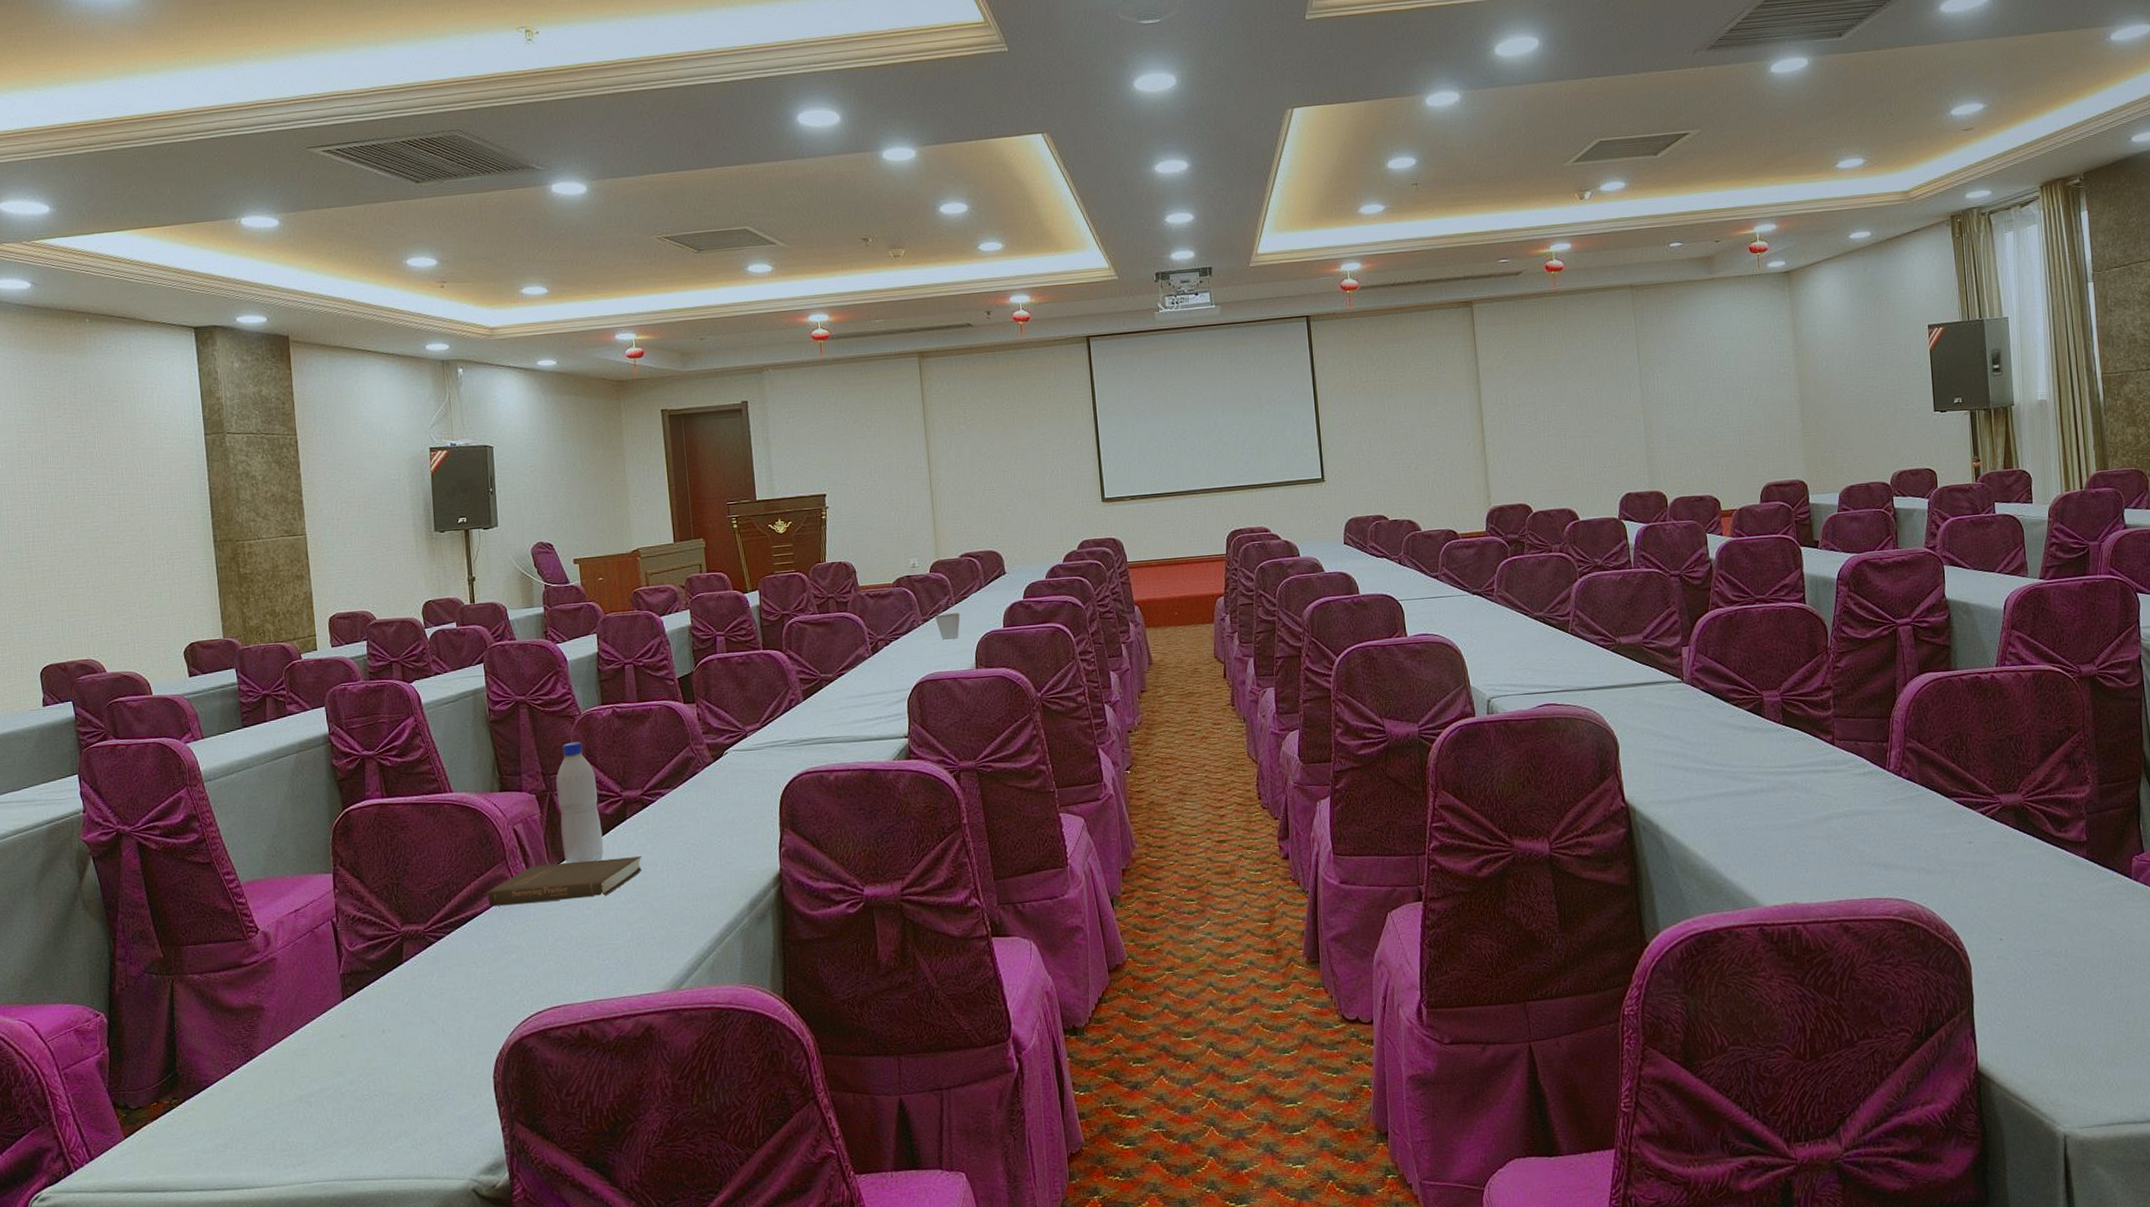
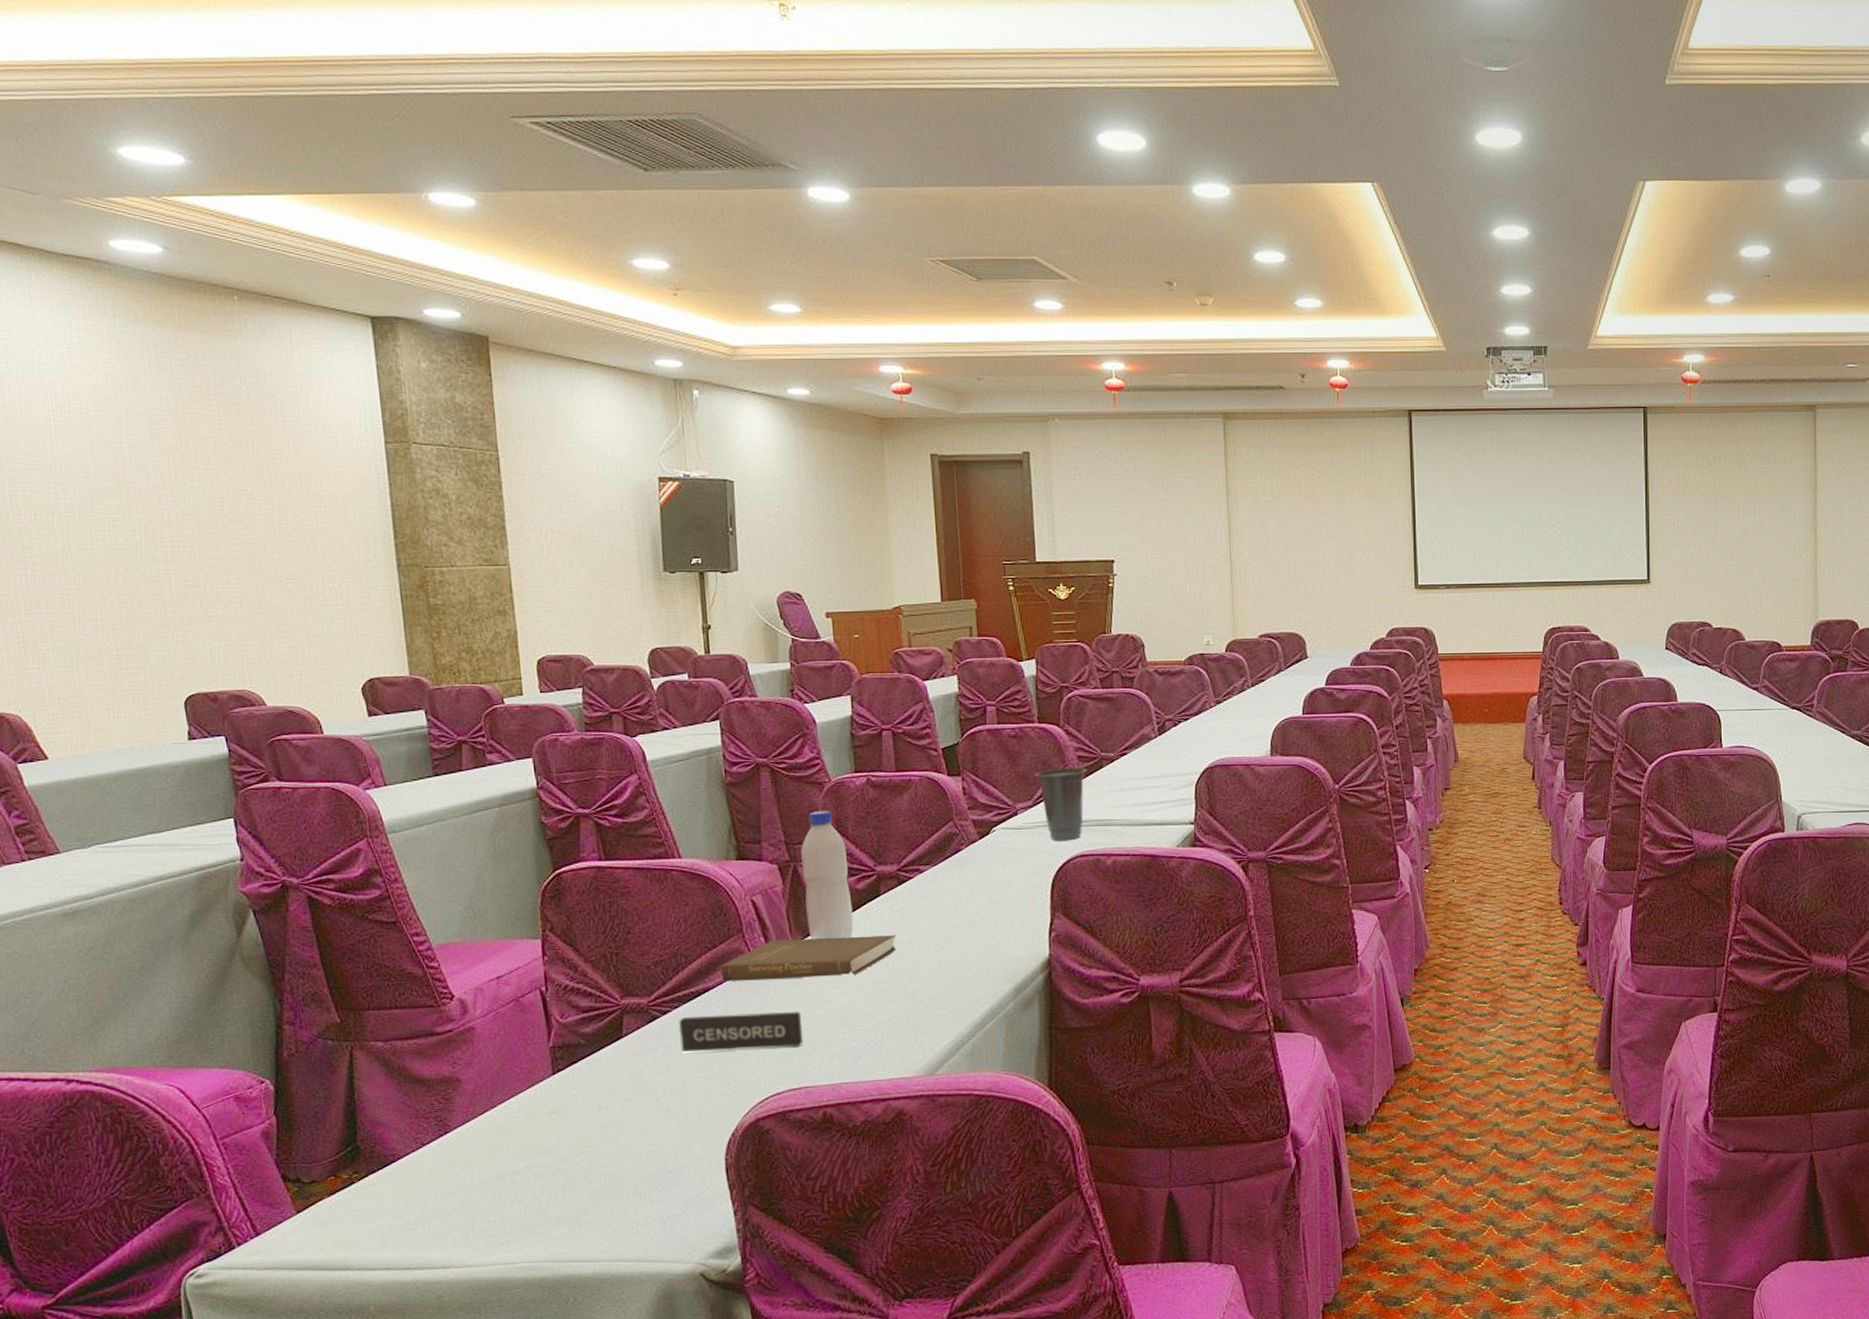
nameplate: none [451,933,561,975] -> present [678,1012,804,1052]
cup: none [761,689,809,761] -> present [1034,768,1087,841]
cup: present [935,613,960,641] -> none [1229,696,1256,725]

